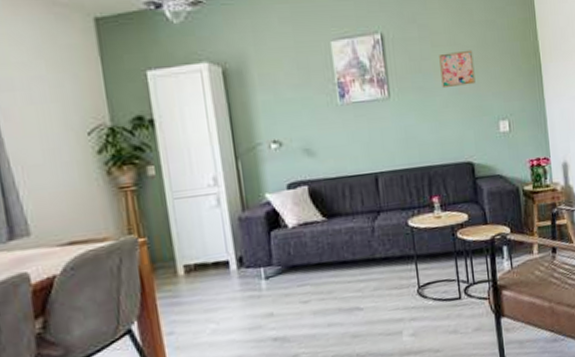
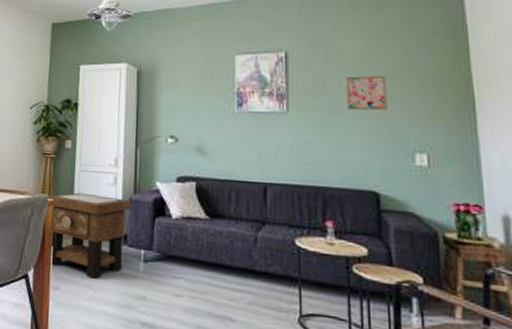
side table: none [134,219,243,312] -> present [45,192,132,279]

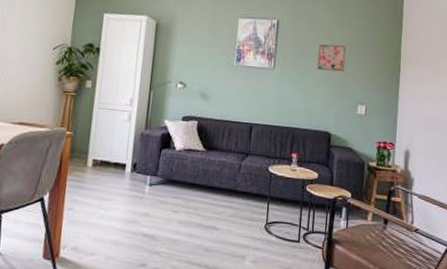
side table: present [45,192,132,279] -> none [64,127,143,200]

